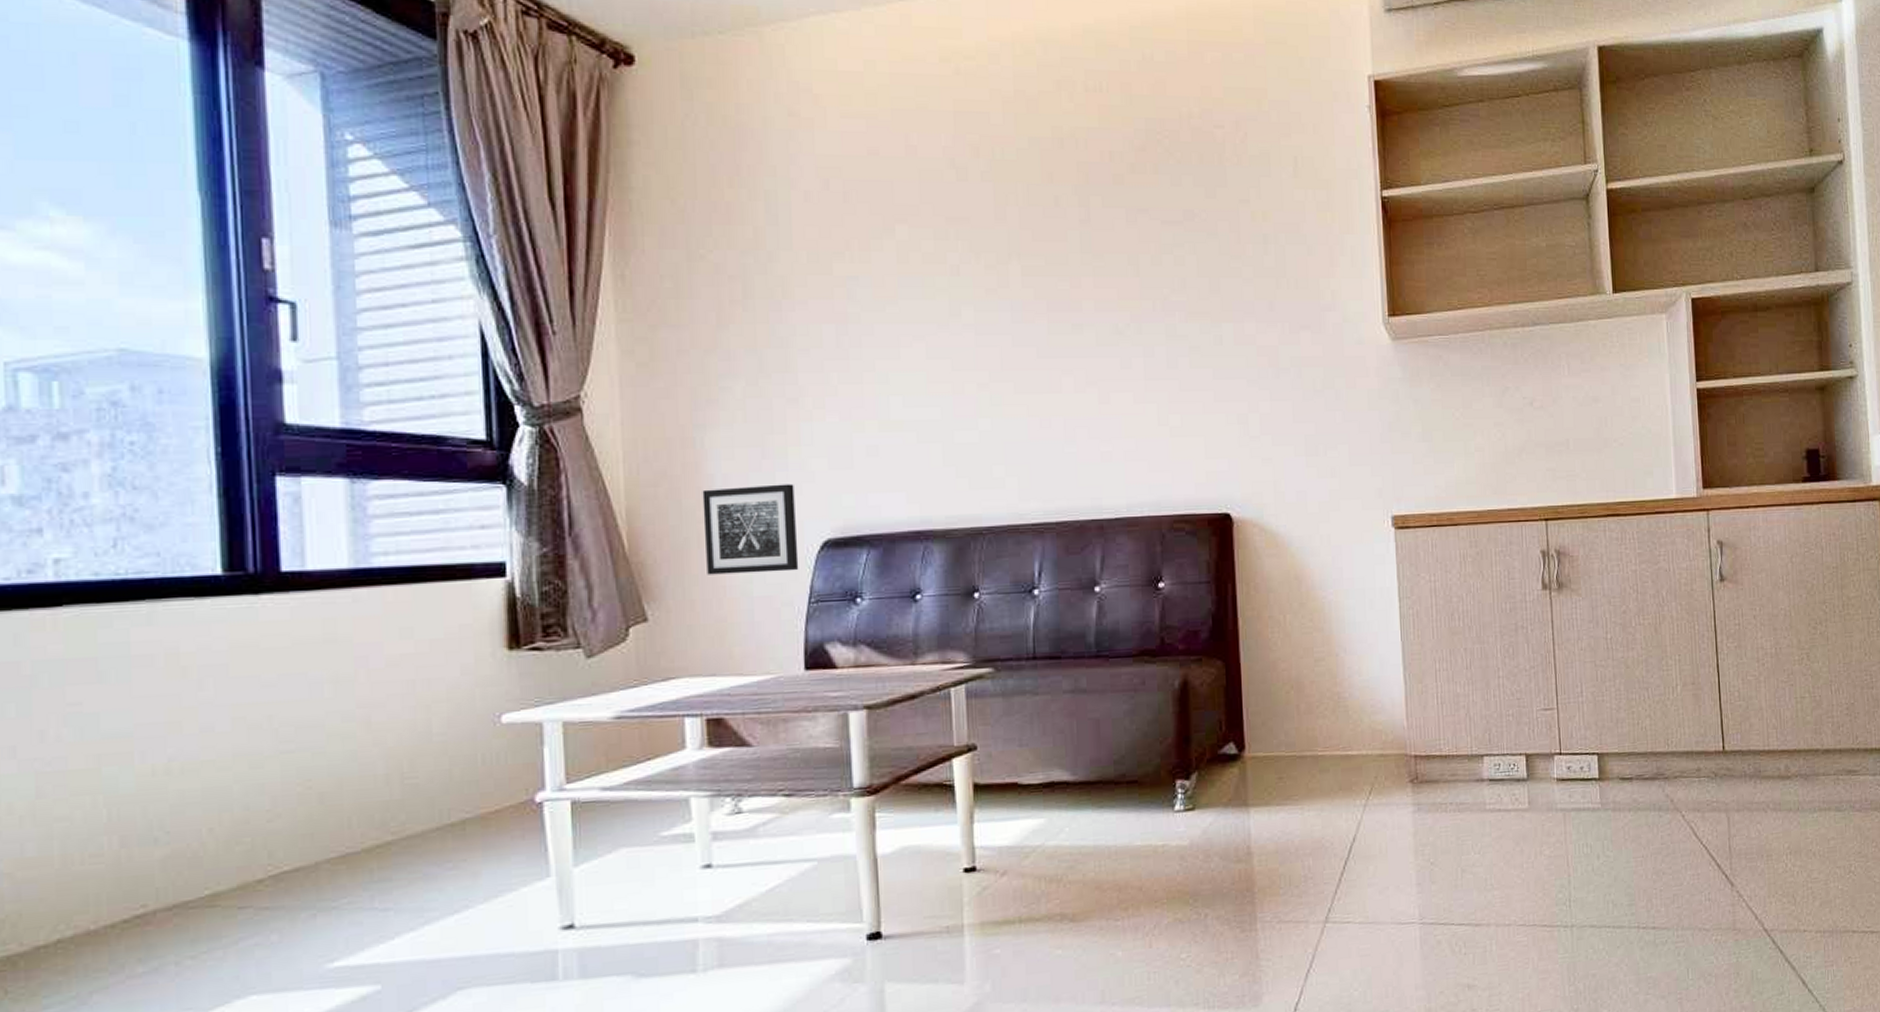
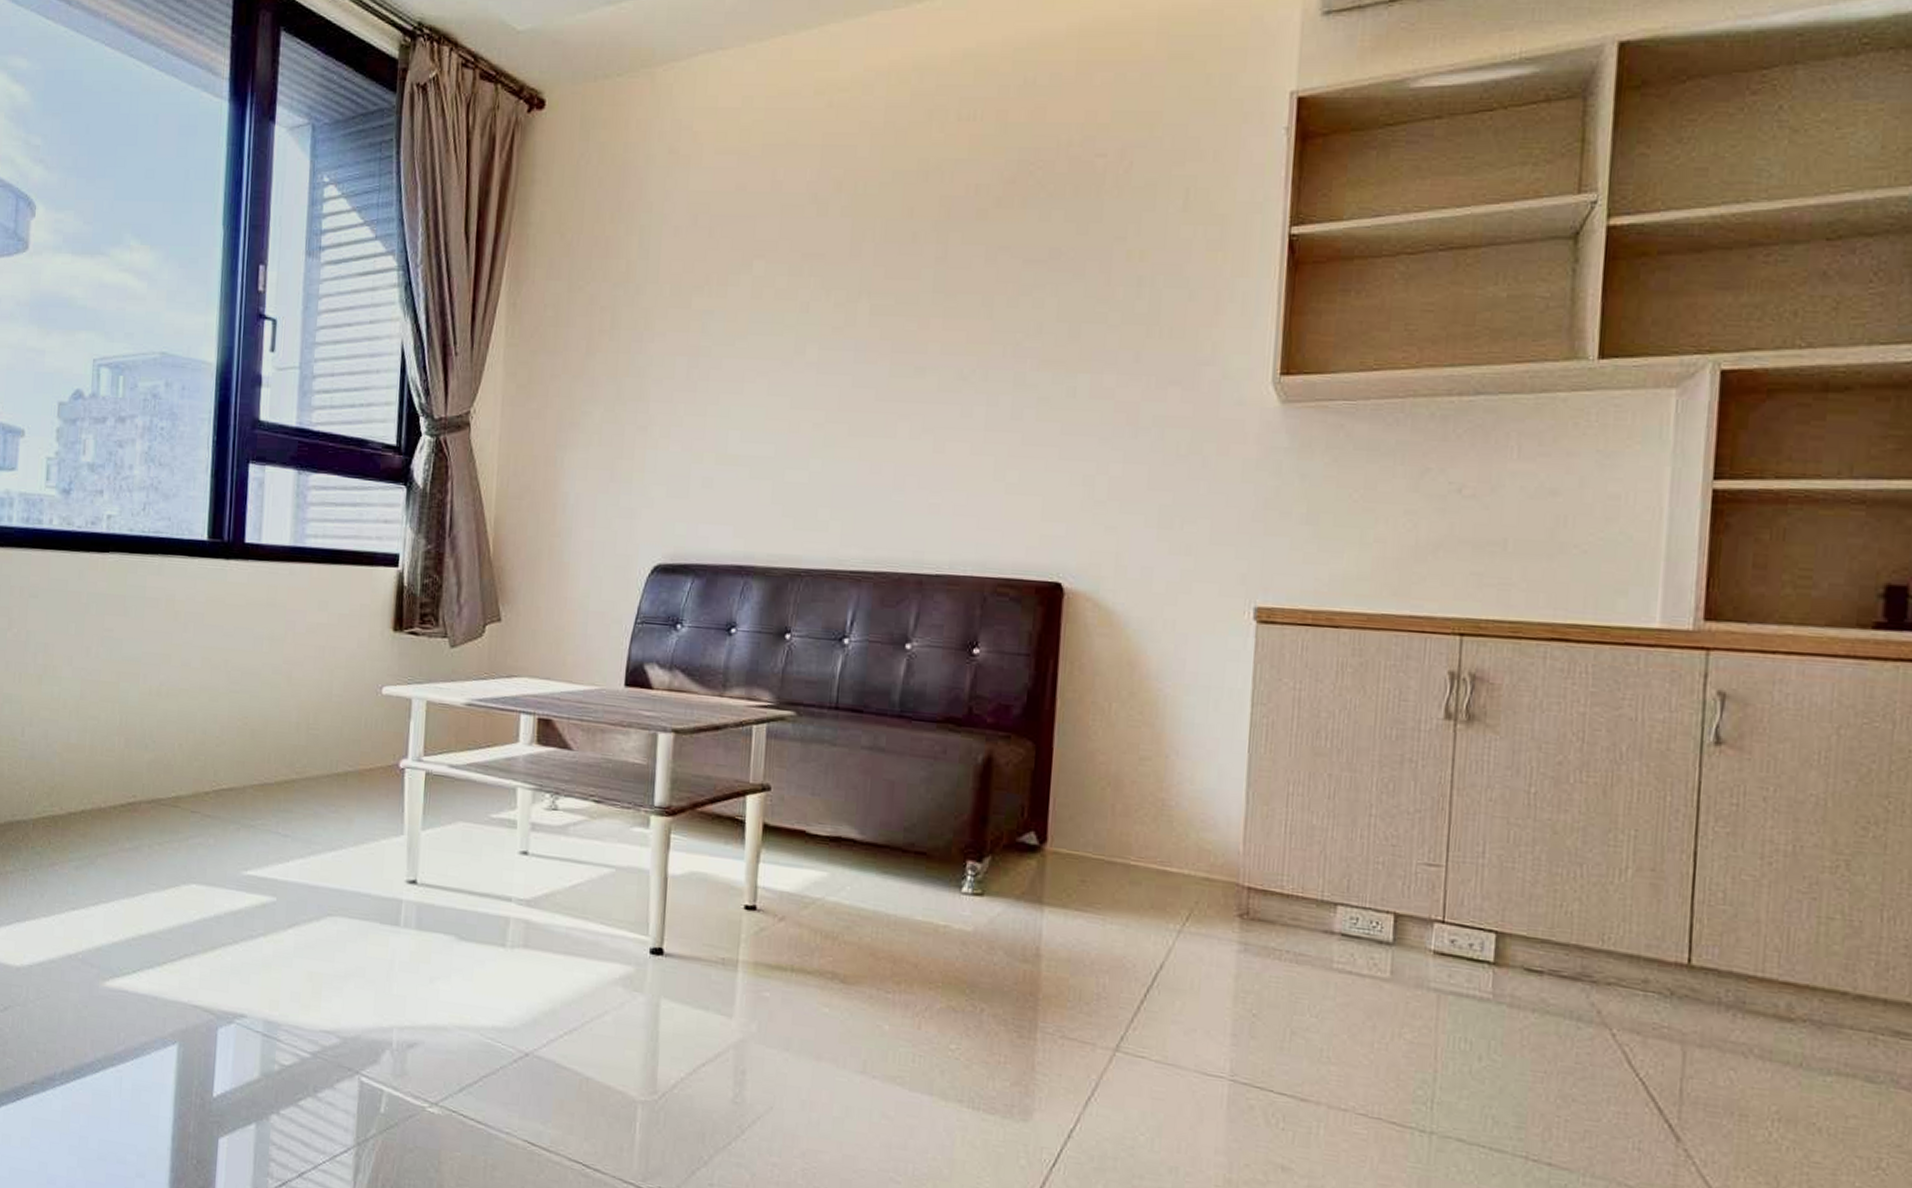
wall art: present [702,484,799,575] -> none [553,506,635,591]

